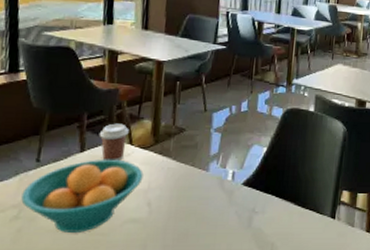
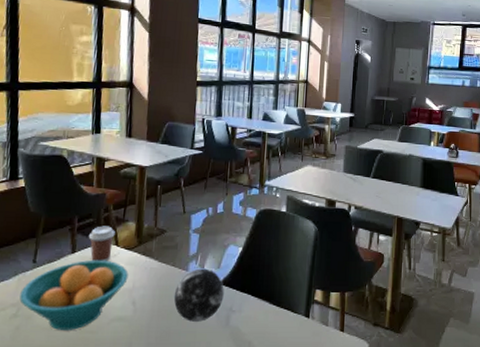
decorative orb: none [193,169,247,223] -> present [174,268,224,322]

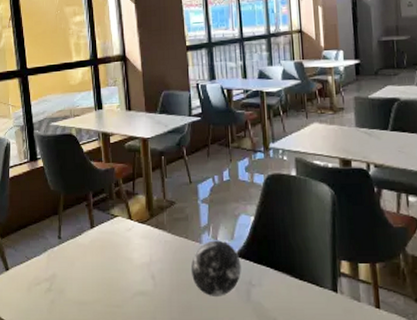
fruit bowl: present [19,259,129,330] -> none [51,234,145,304]
coffee cup: present [88,226,115,262] -> none [103,200,127,237]

